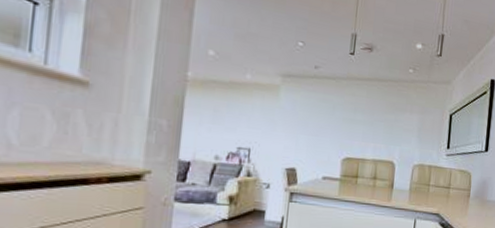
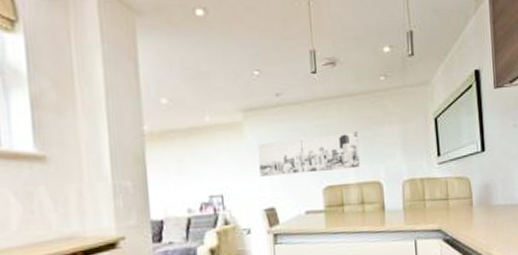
wall art: none [287,107,381,147] -> present [258,130,360,176]

